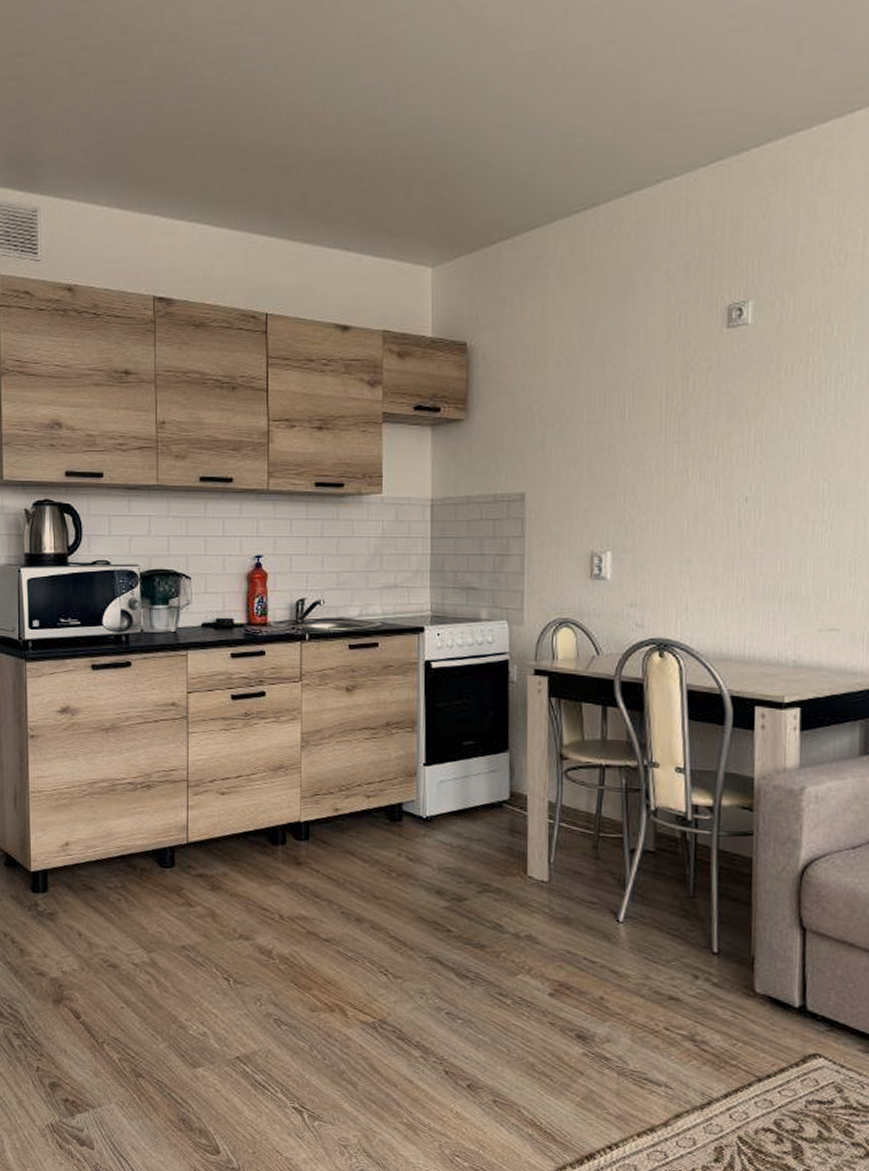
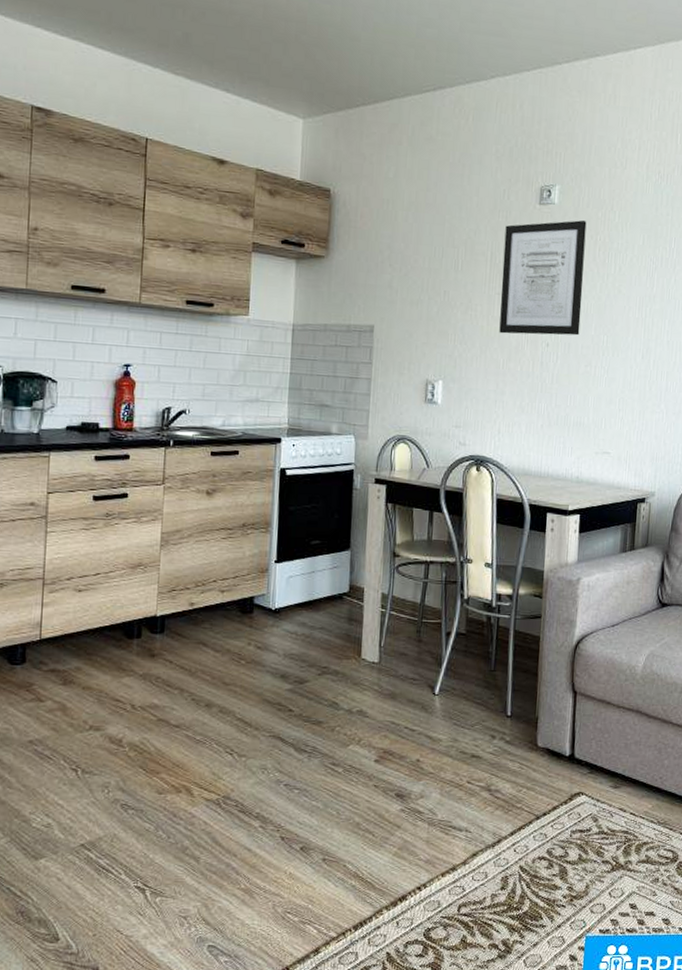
wall art: none [681,341,793,490] -> present [499,220,587,336]

